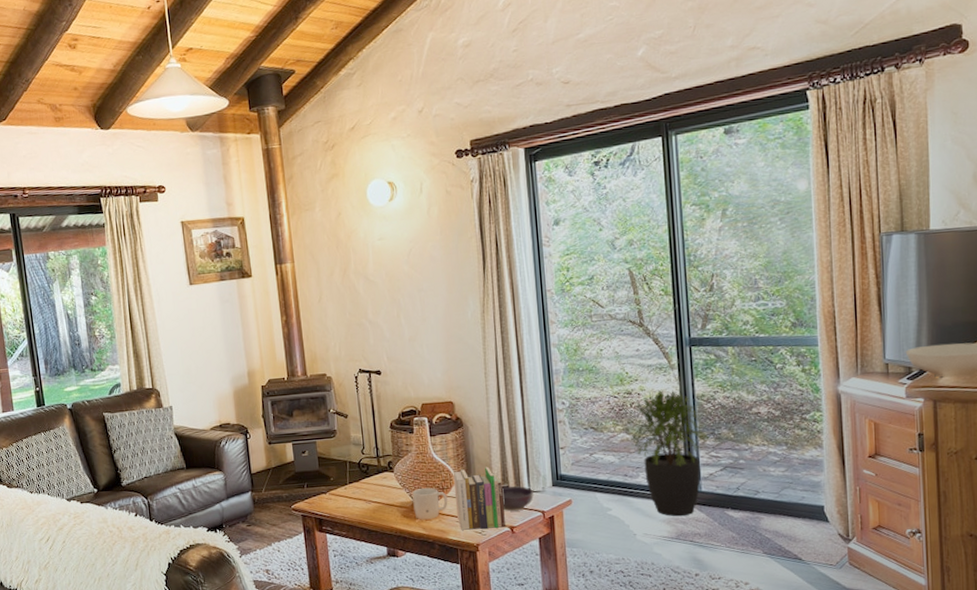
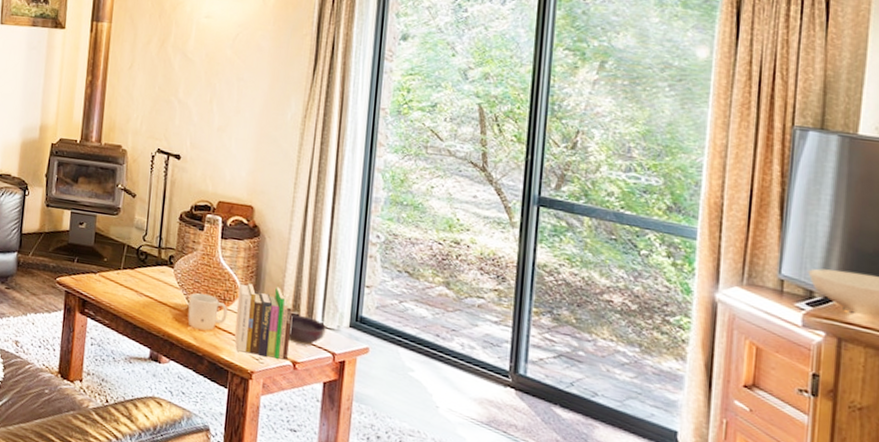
potted plant: present [627,389,711,516] -> none [449,246,547,401]

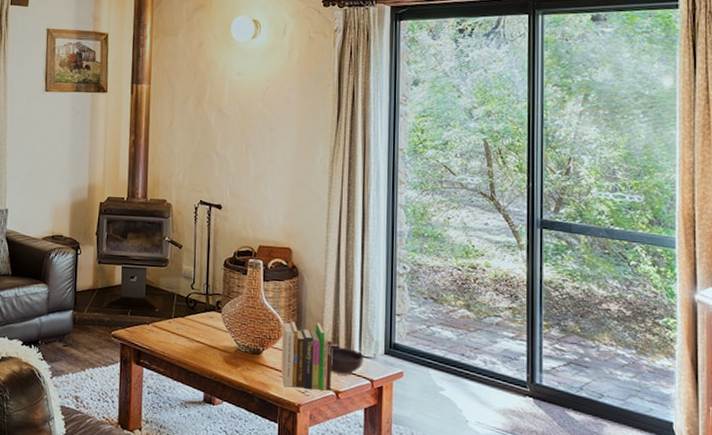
mug: present [187,292,228,331] -> none [237,334,274,370]

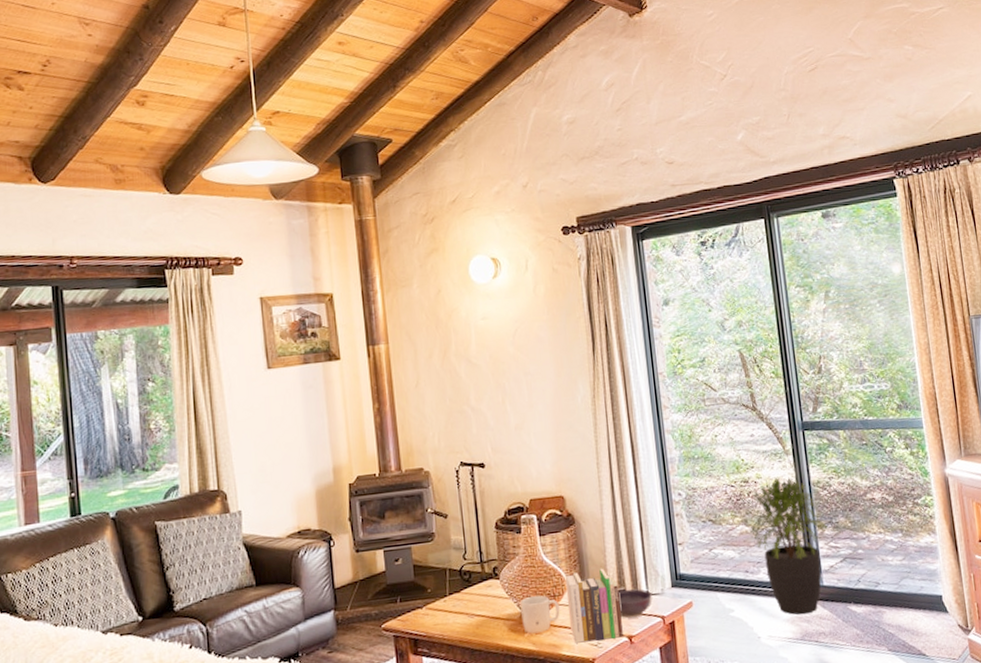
mug: none [237,334,274,370] -> present [520,595,560,634]
potted plant: none [469,268,556,409] -> present [745,477,829,615]

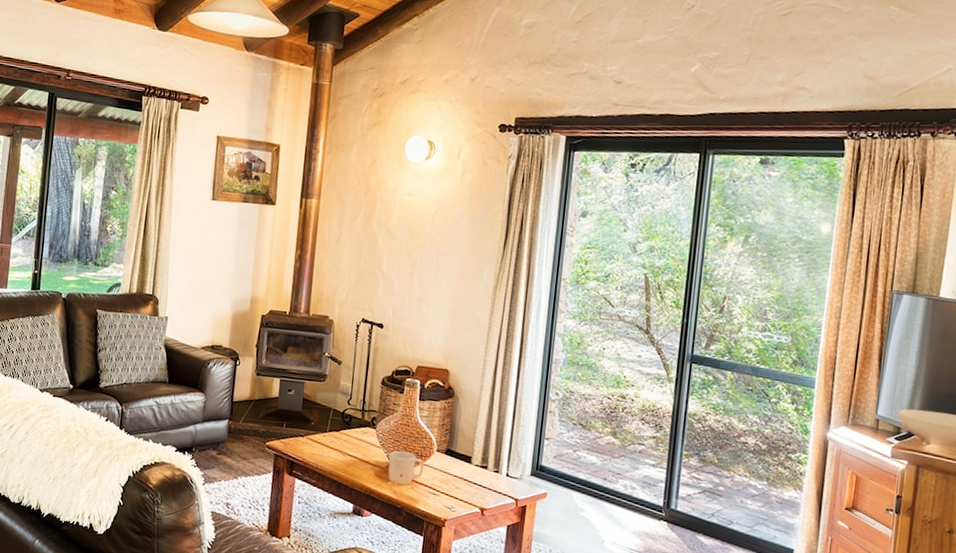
books: present [565,568,623,643] -> none [430,440,481,508]
bowl: present [617,588,652,618] -> none [477,465,511,493]
potted plant: present [745,477,829,615] -> none [615,399,695,532]

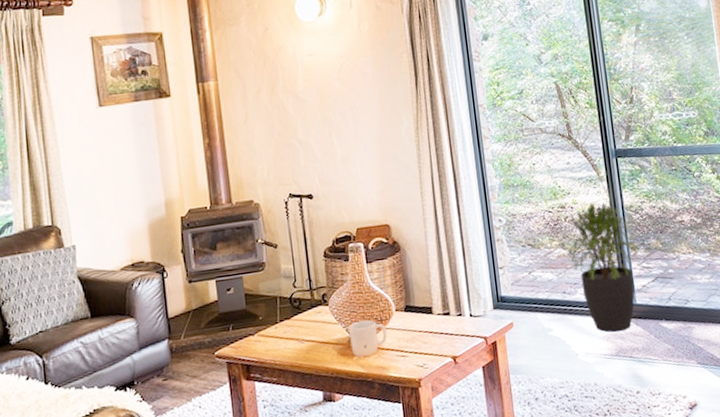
potted plant: none [615,399,695,532] -> present [562,202,642,332]

